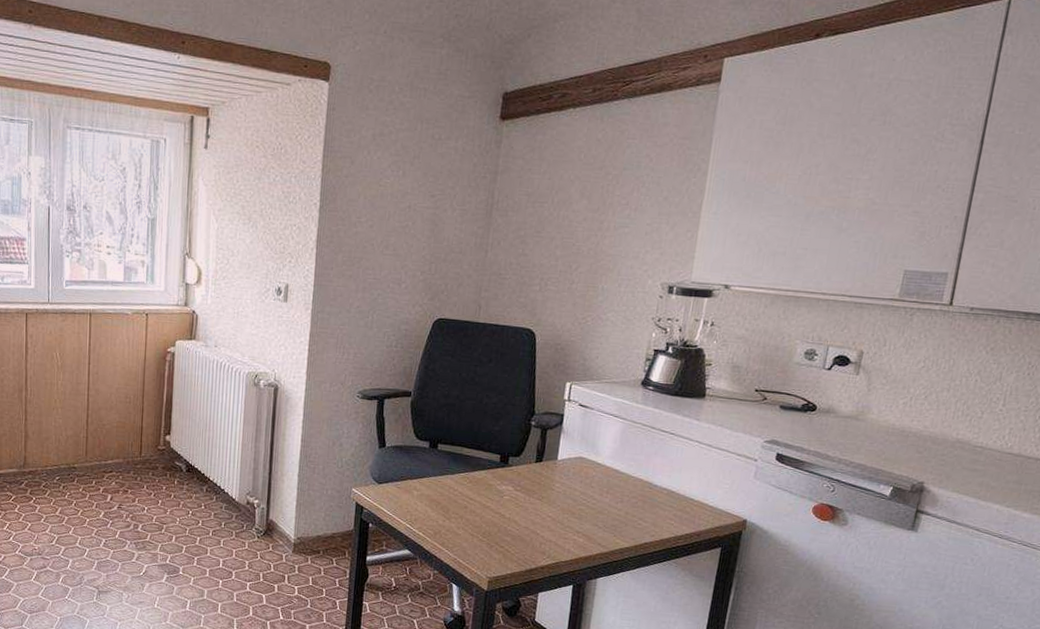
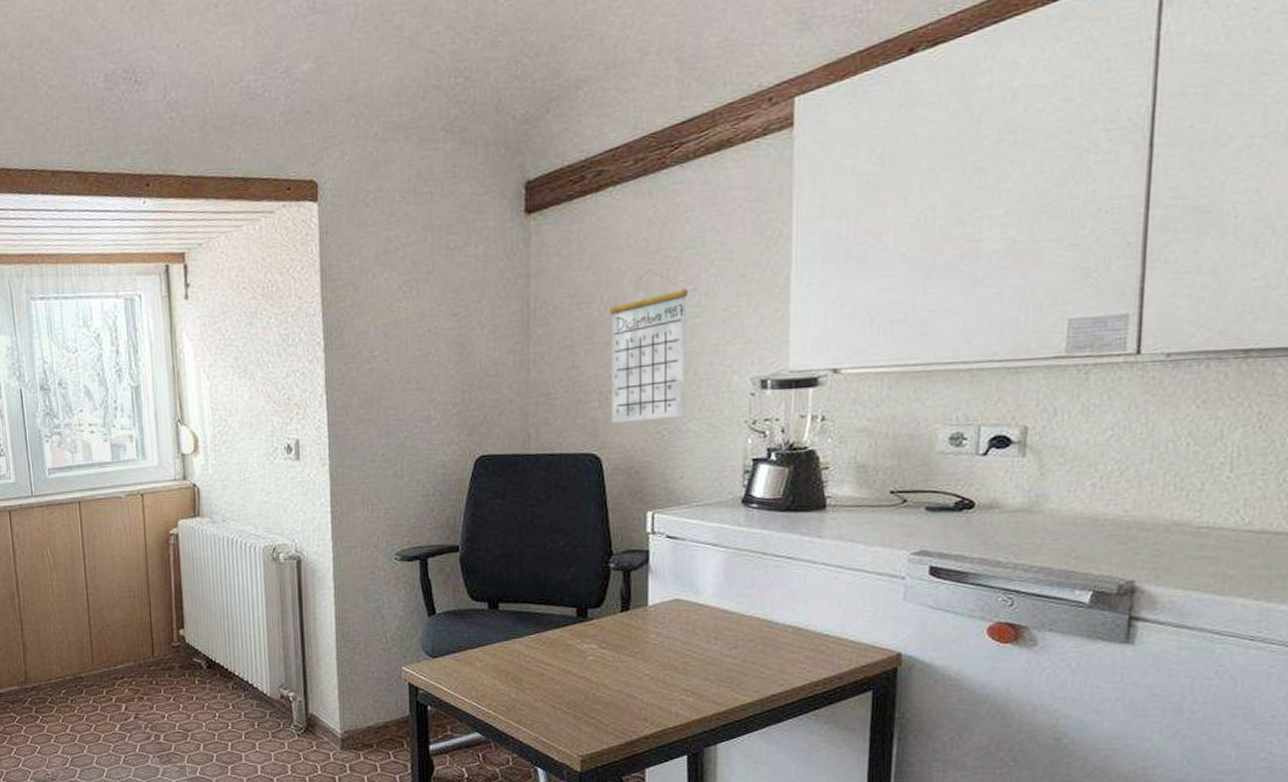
calendar: none [548,181,622,308] -> present [610,269,689,423]

